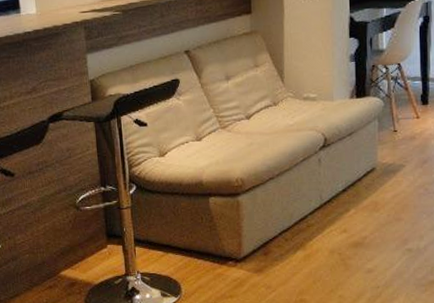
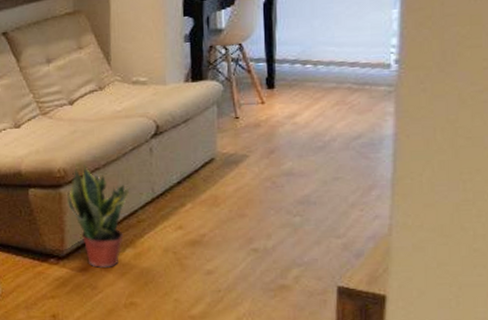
potted plant: none [244,174,301,269] -> present [67,164,130,268]

